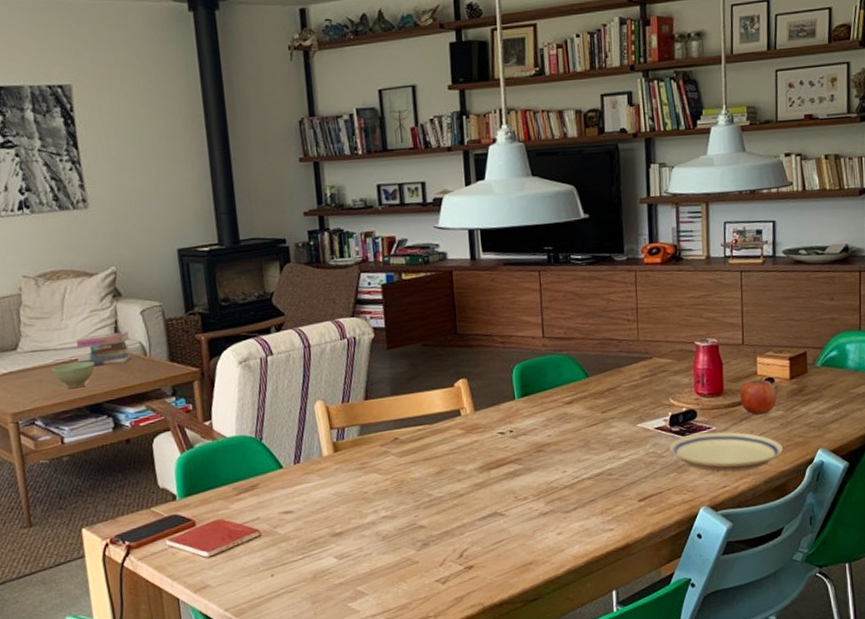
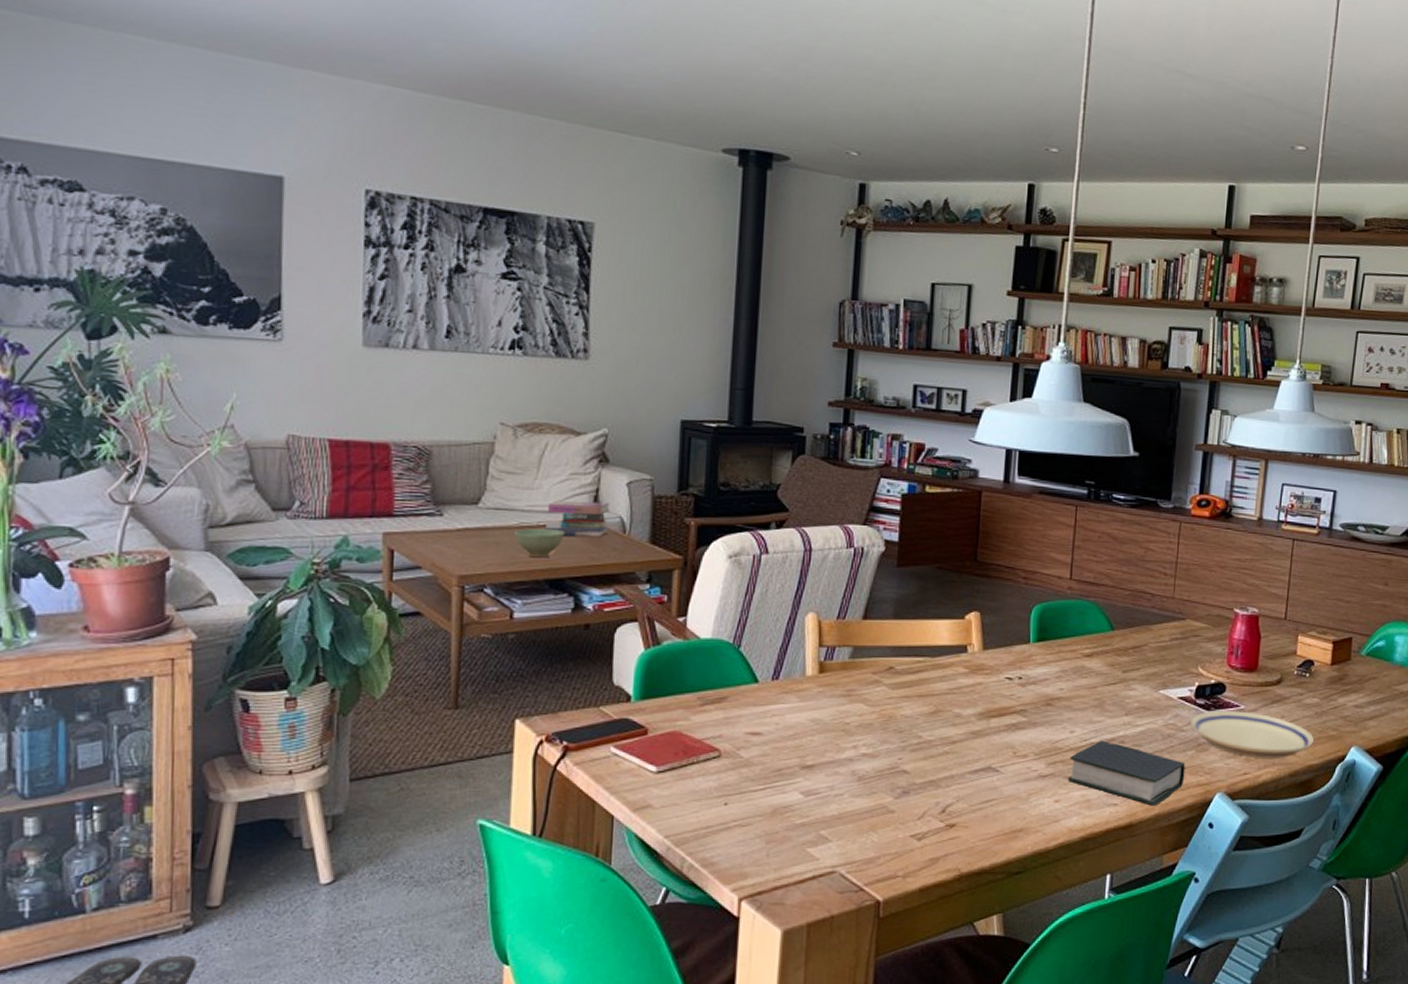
book: none [565,475,671,526] -> present [1068,740,1186,806]
fruit: present [739,376,777,415] -> none [1274,657,1315,699]

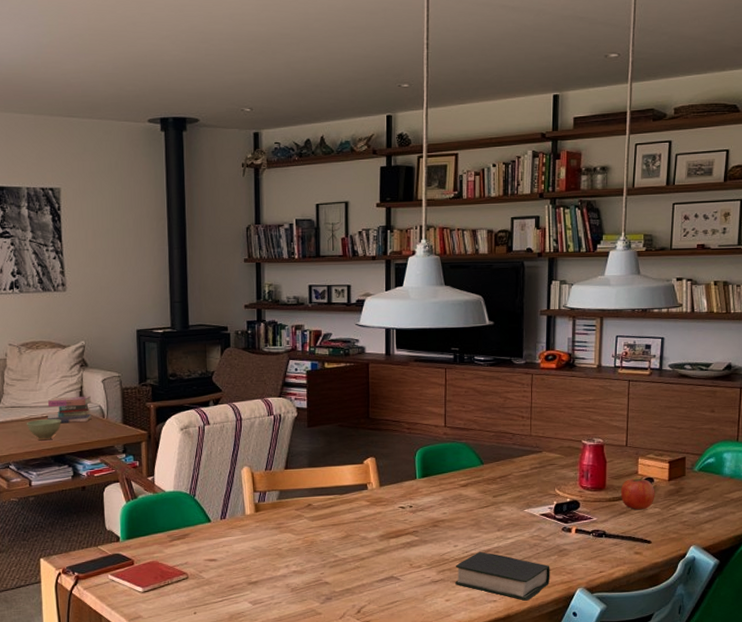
plate: present [1191,711,1314,758] -> none [552,522,657,559]
fruit: none [1274,657,1315,699] -> present [620,476,655,510]

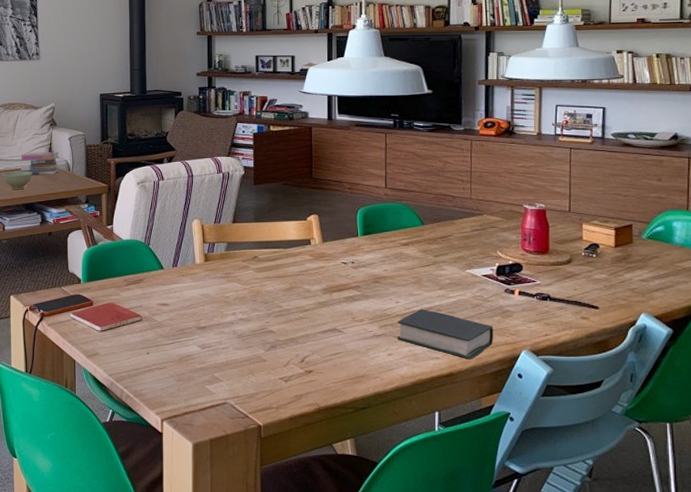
fruit: present [620,476,655,510] -> none [564,241,601,275]

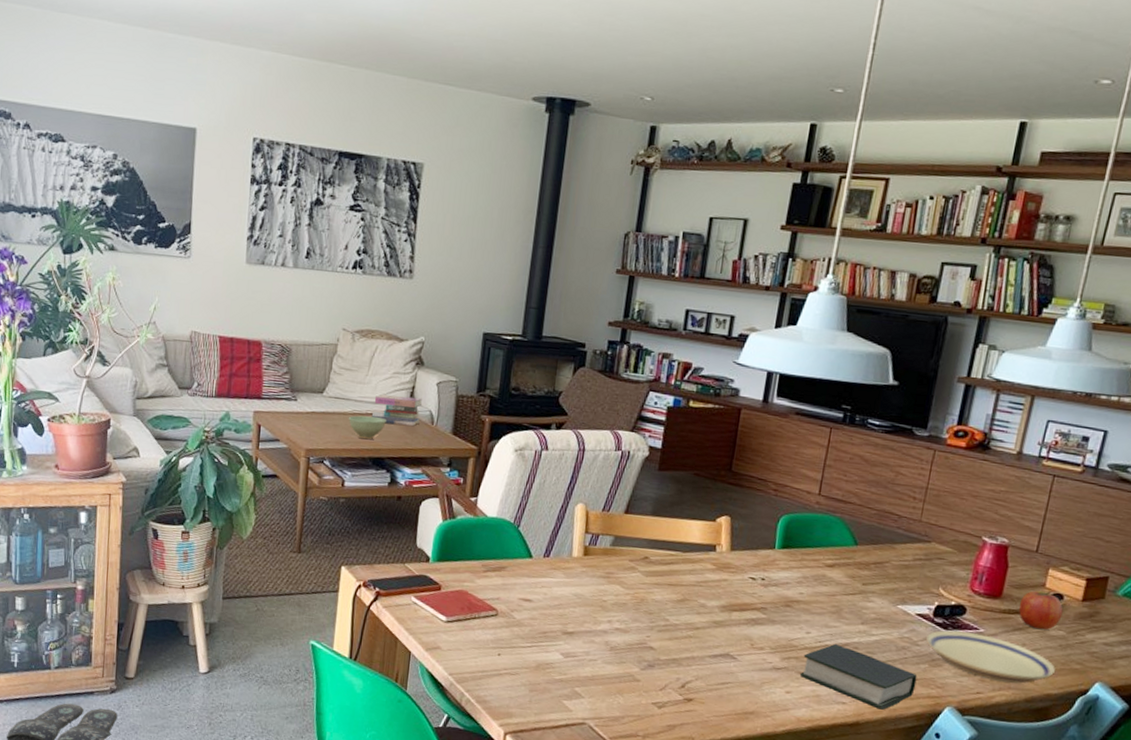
plate: none [495,285,605,323] -> present [926,630,1055,684]
fruit: none [564,241,601,275] -> present [1018,590,1063,630]

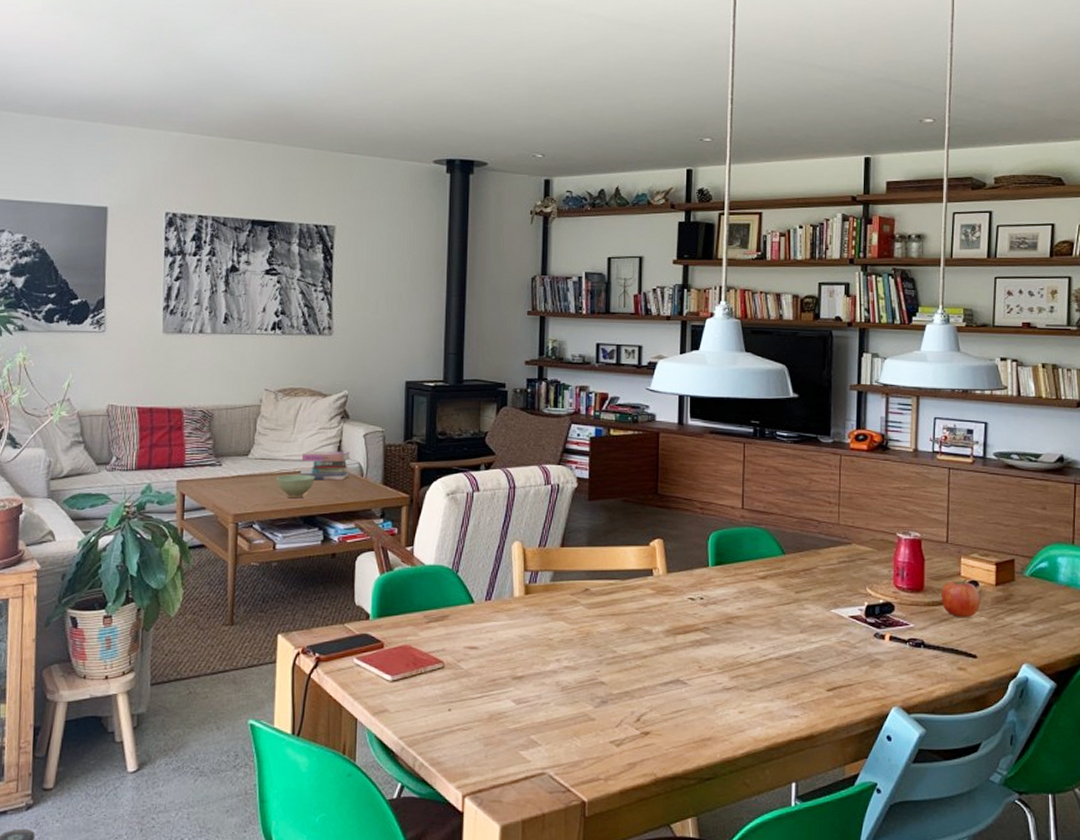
book: present [800,643,917,710] -> none [751,656,861,718]
plate: present [926,630,1055,684] -> none [863,629,984,674]

